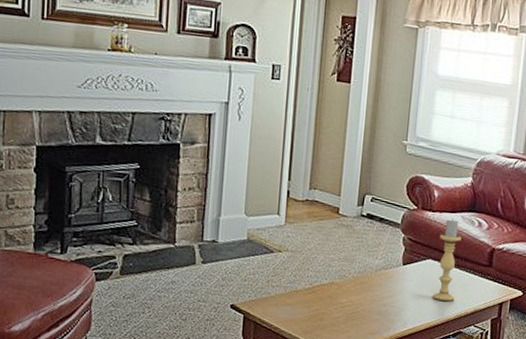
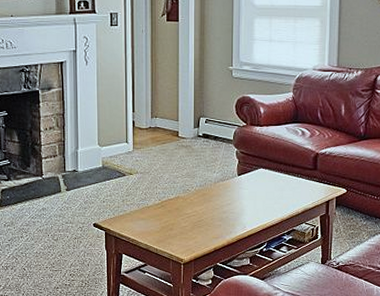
candle holder: present [432,218,461,301] -> none [266,130,288,203]

